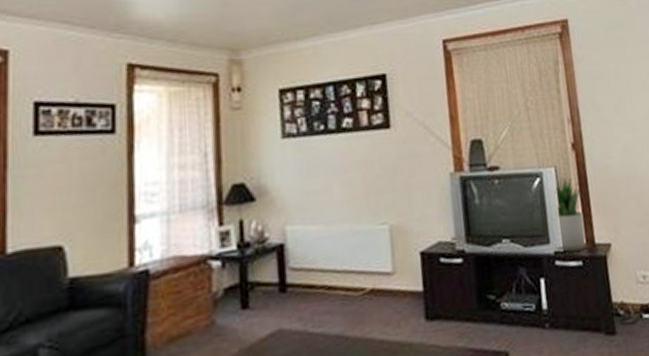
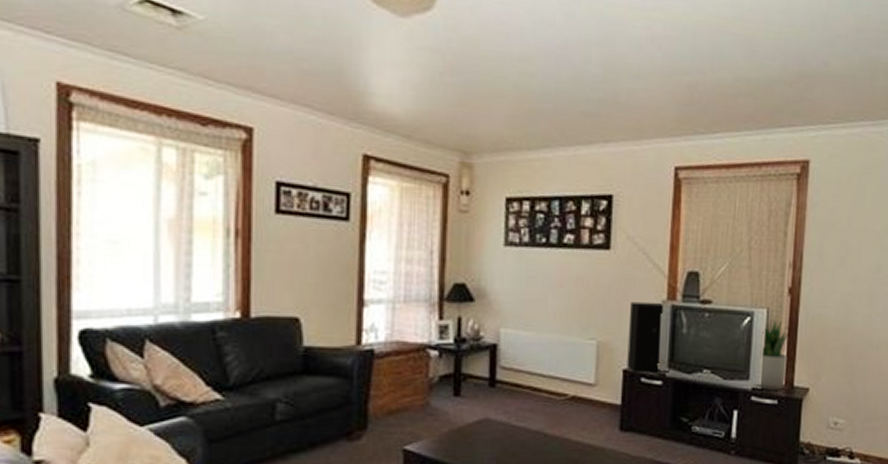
speaker: none [418,175,469,254] -> present [627,301,670,373]

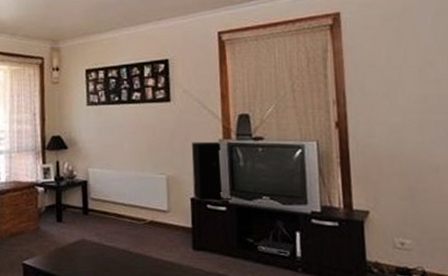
planter: present [752,321,787,390] -> none [311,152,344,213]

